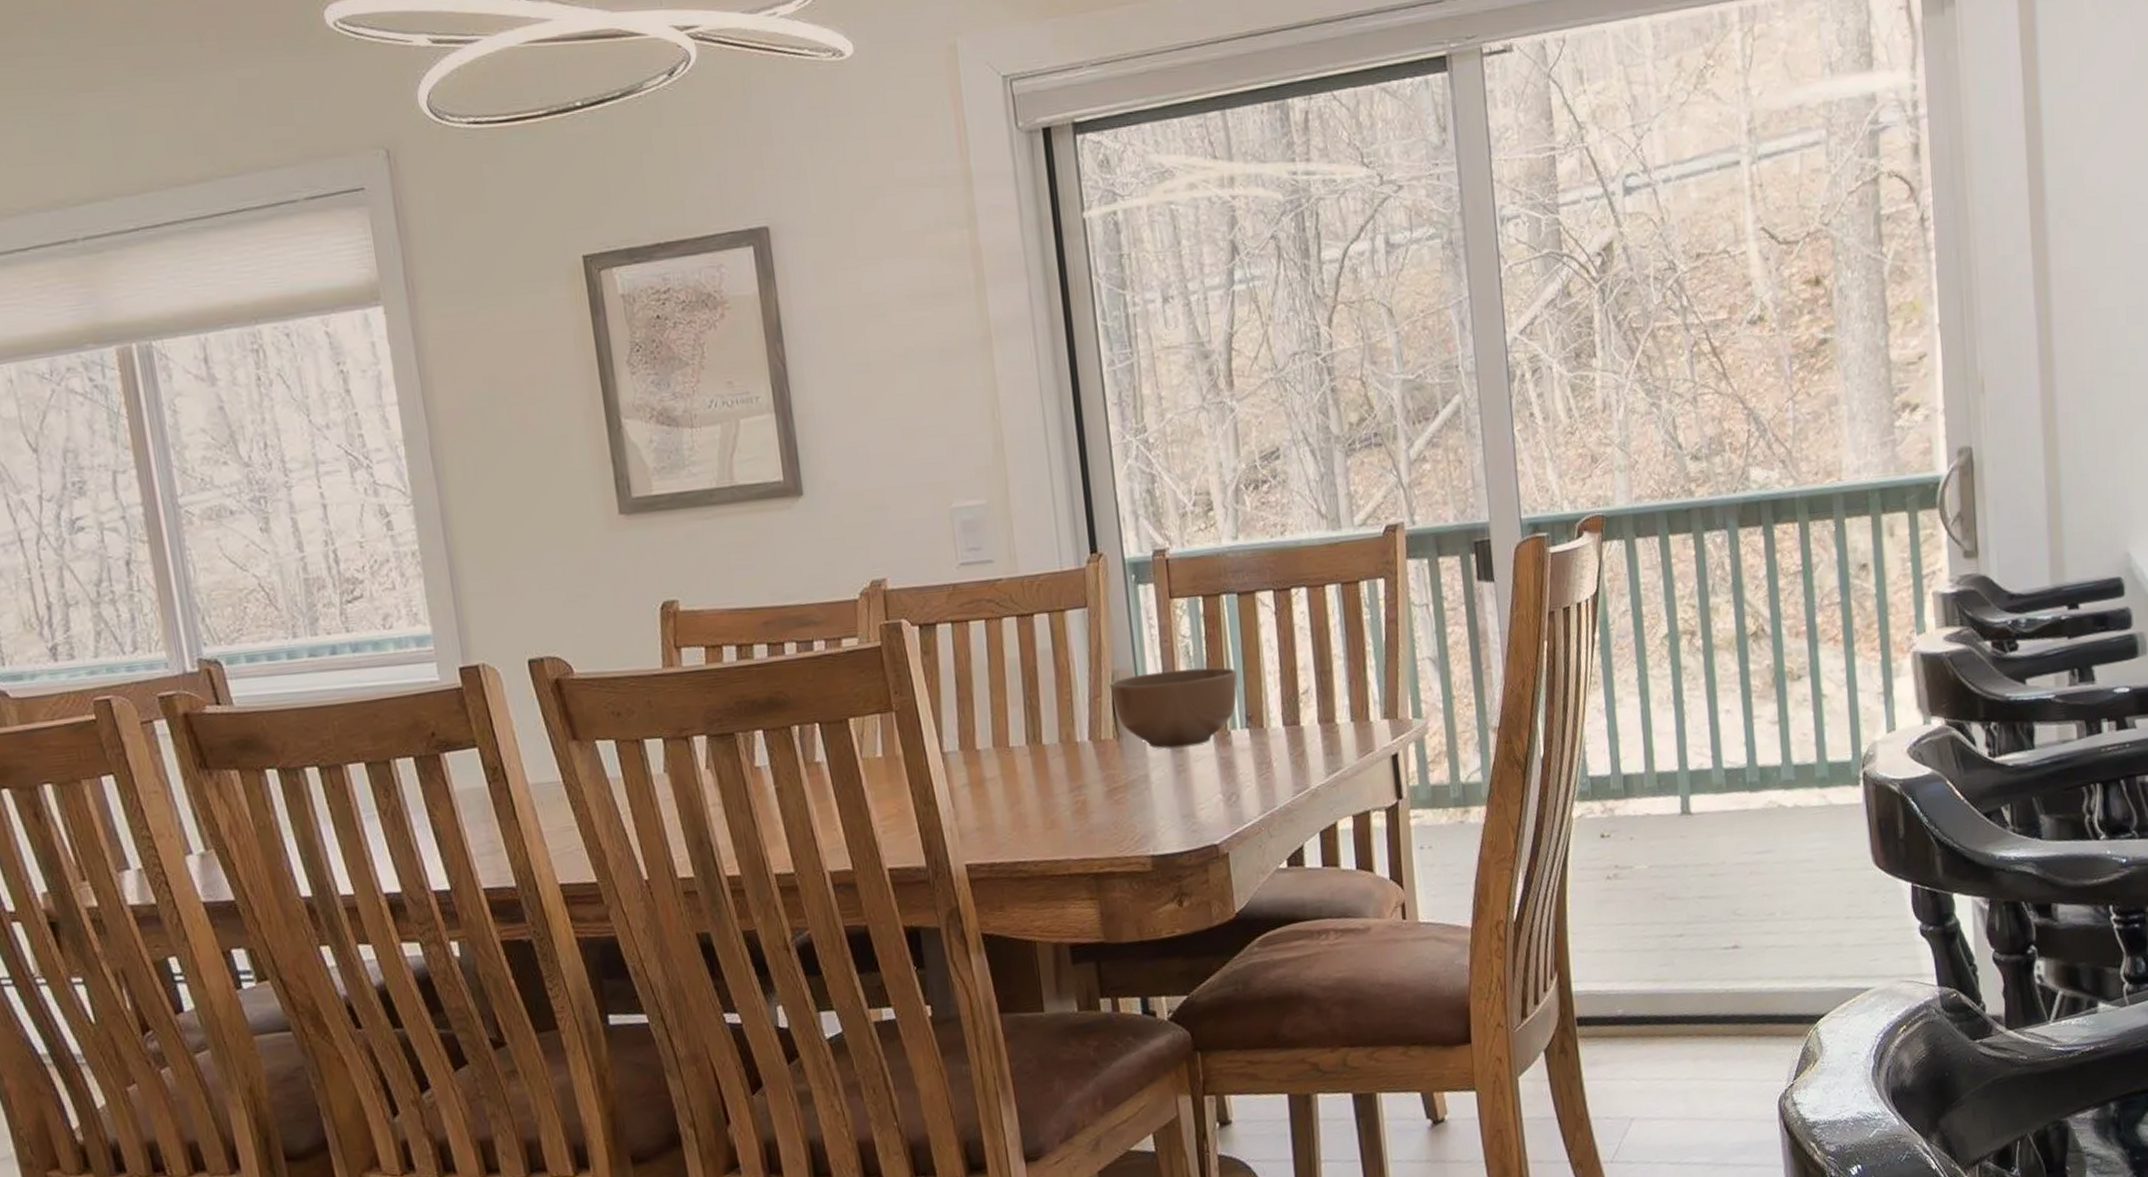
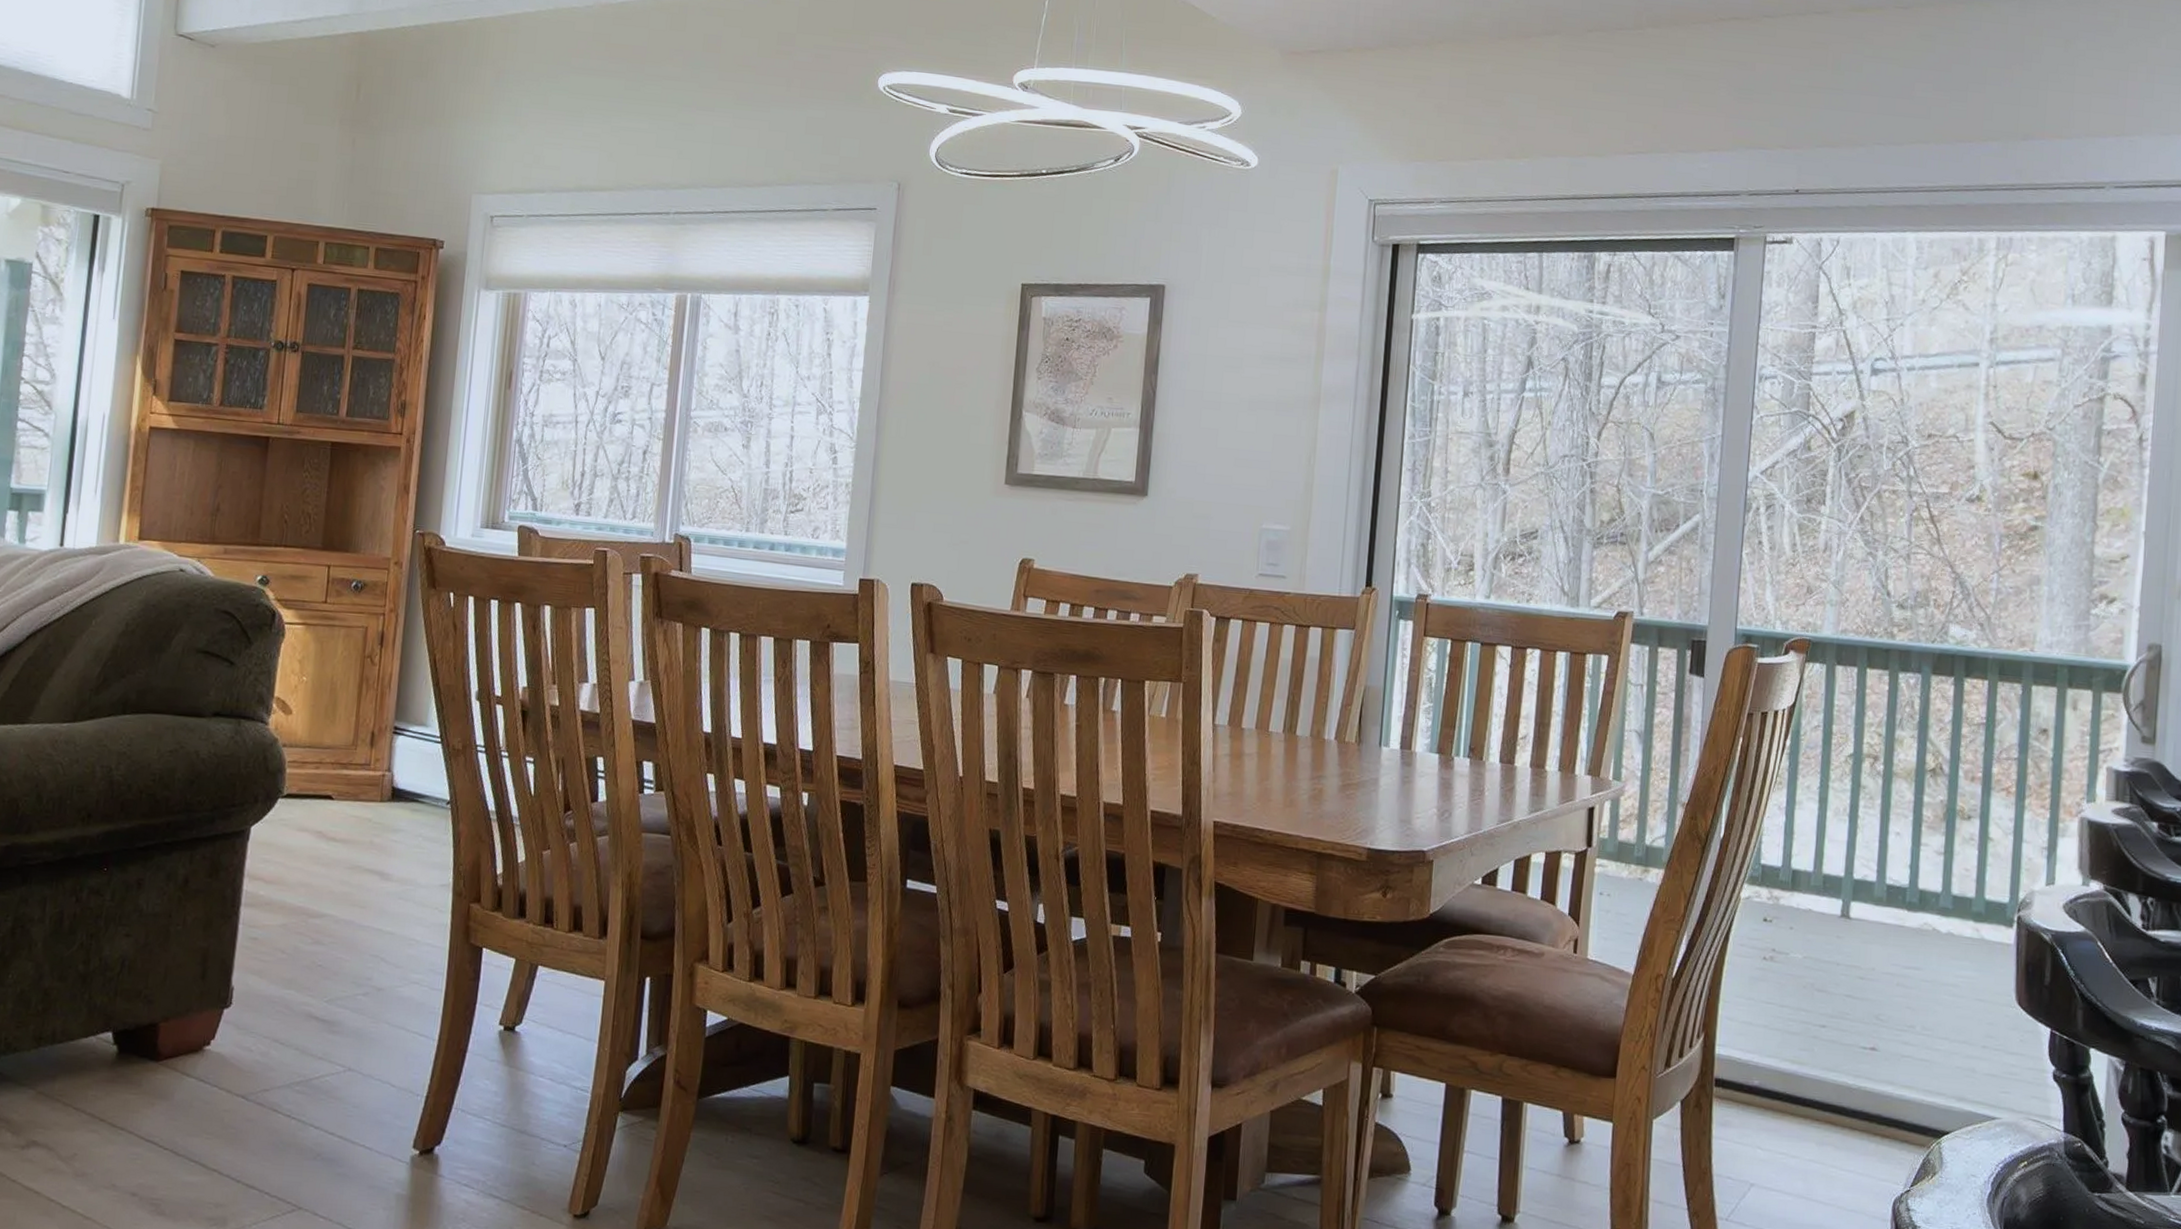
bowl: present [1109,667,1238,748] -> none [1360,693,1469,763]

